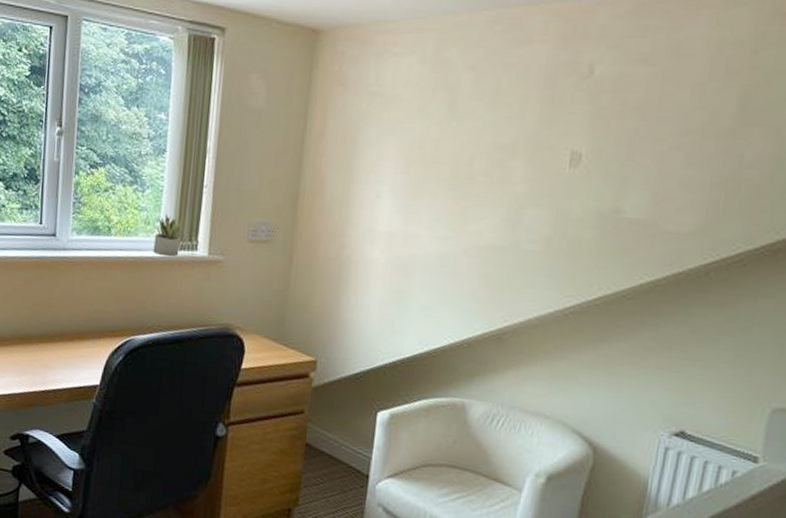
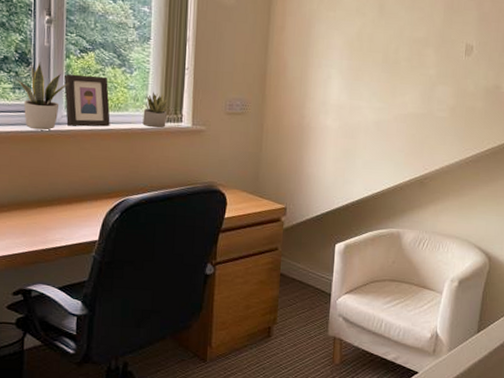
potted plant: none [23,179,77,257] -> present [15,62,69,131]
picture frame: none [72,192,119,255] -> present [64,74,110,127]

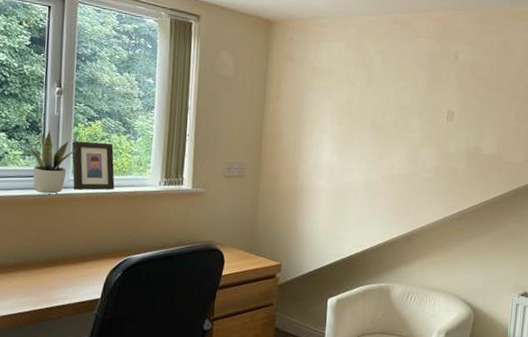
succulent plant: present [142,92,167,128] -> none [145,157,169,191]

